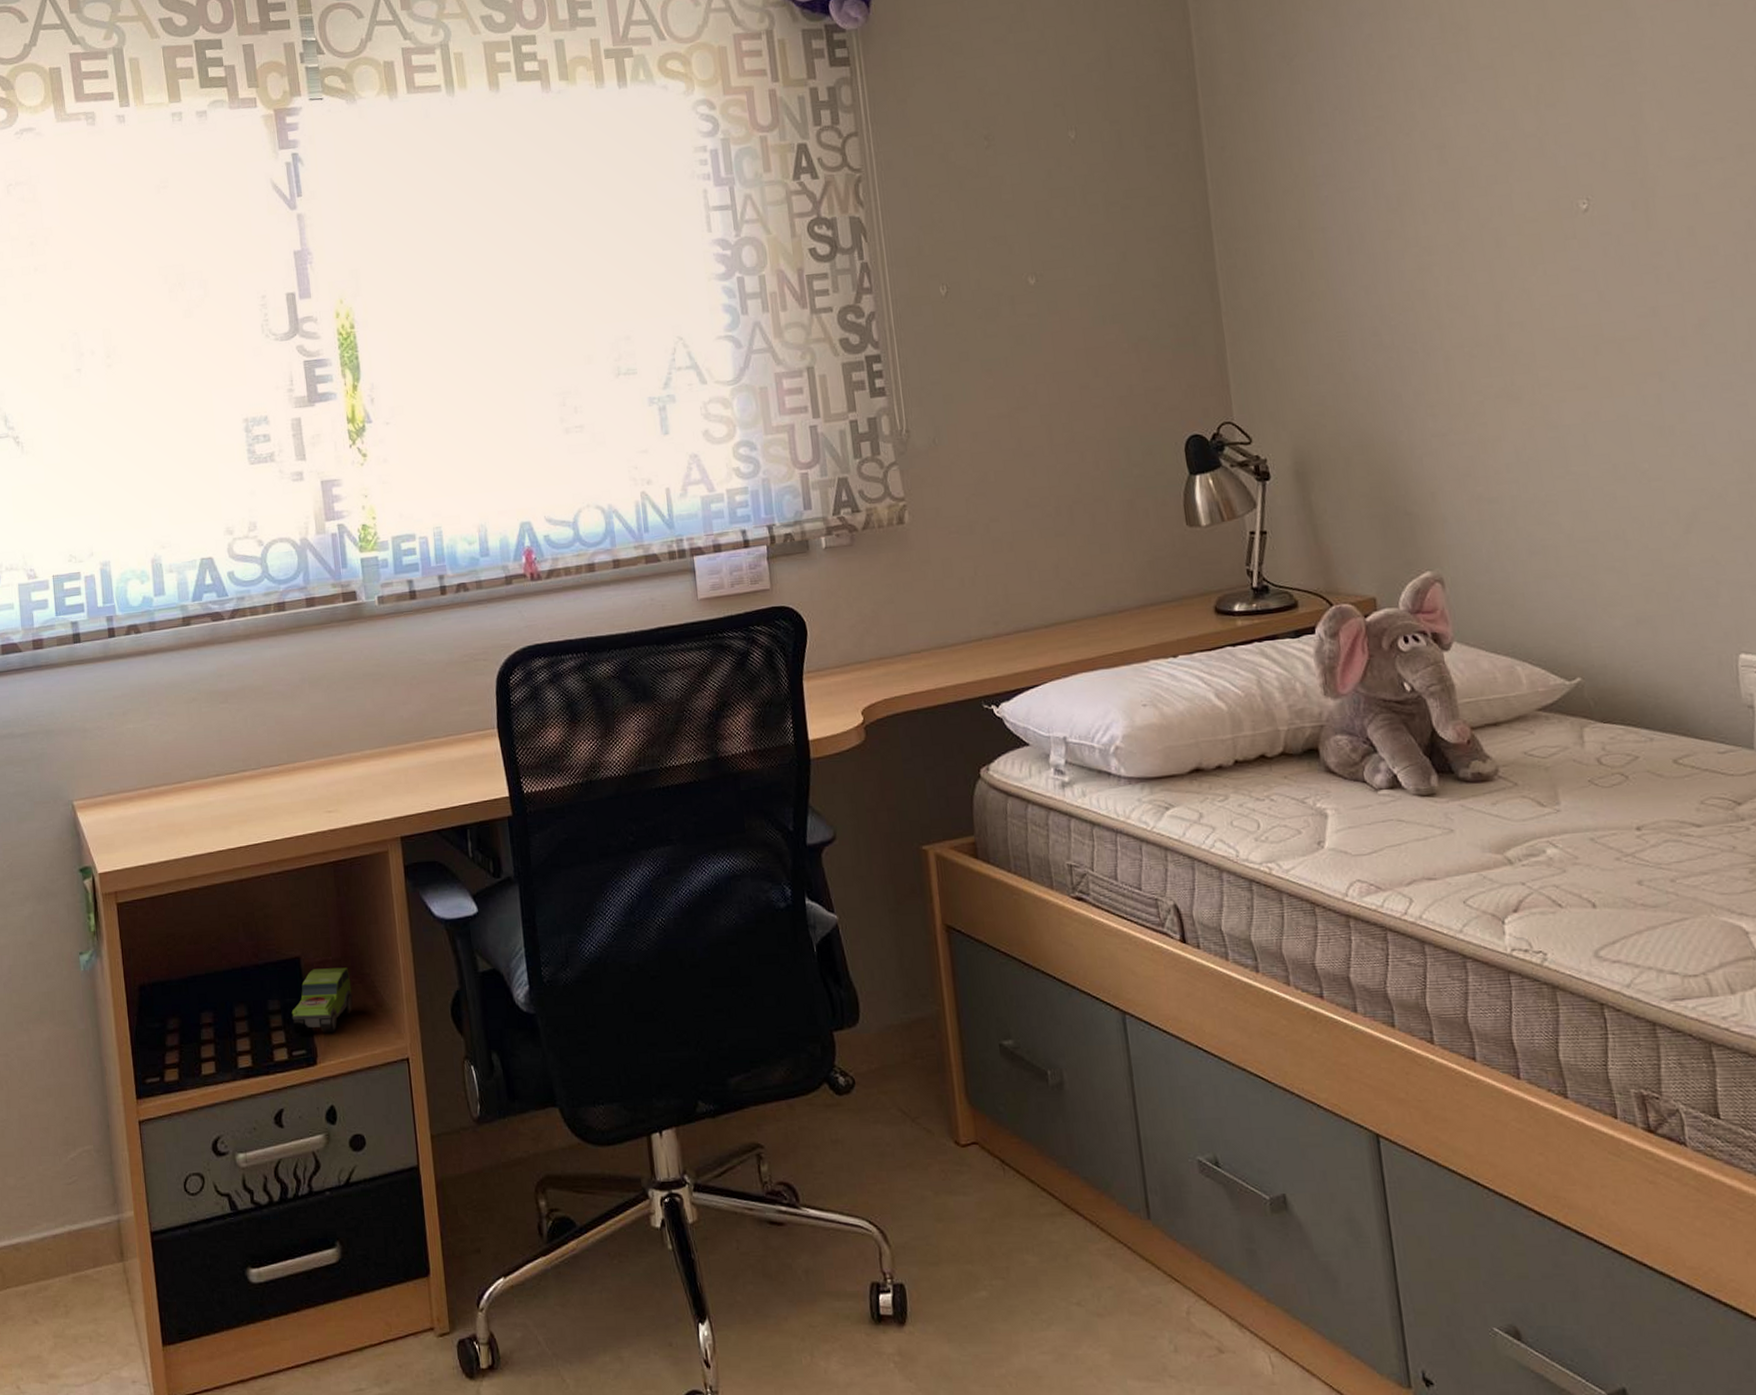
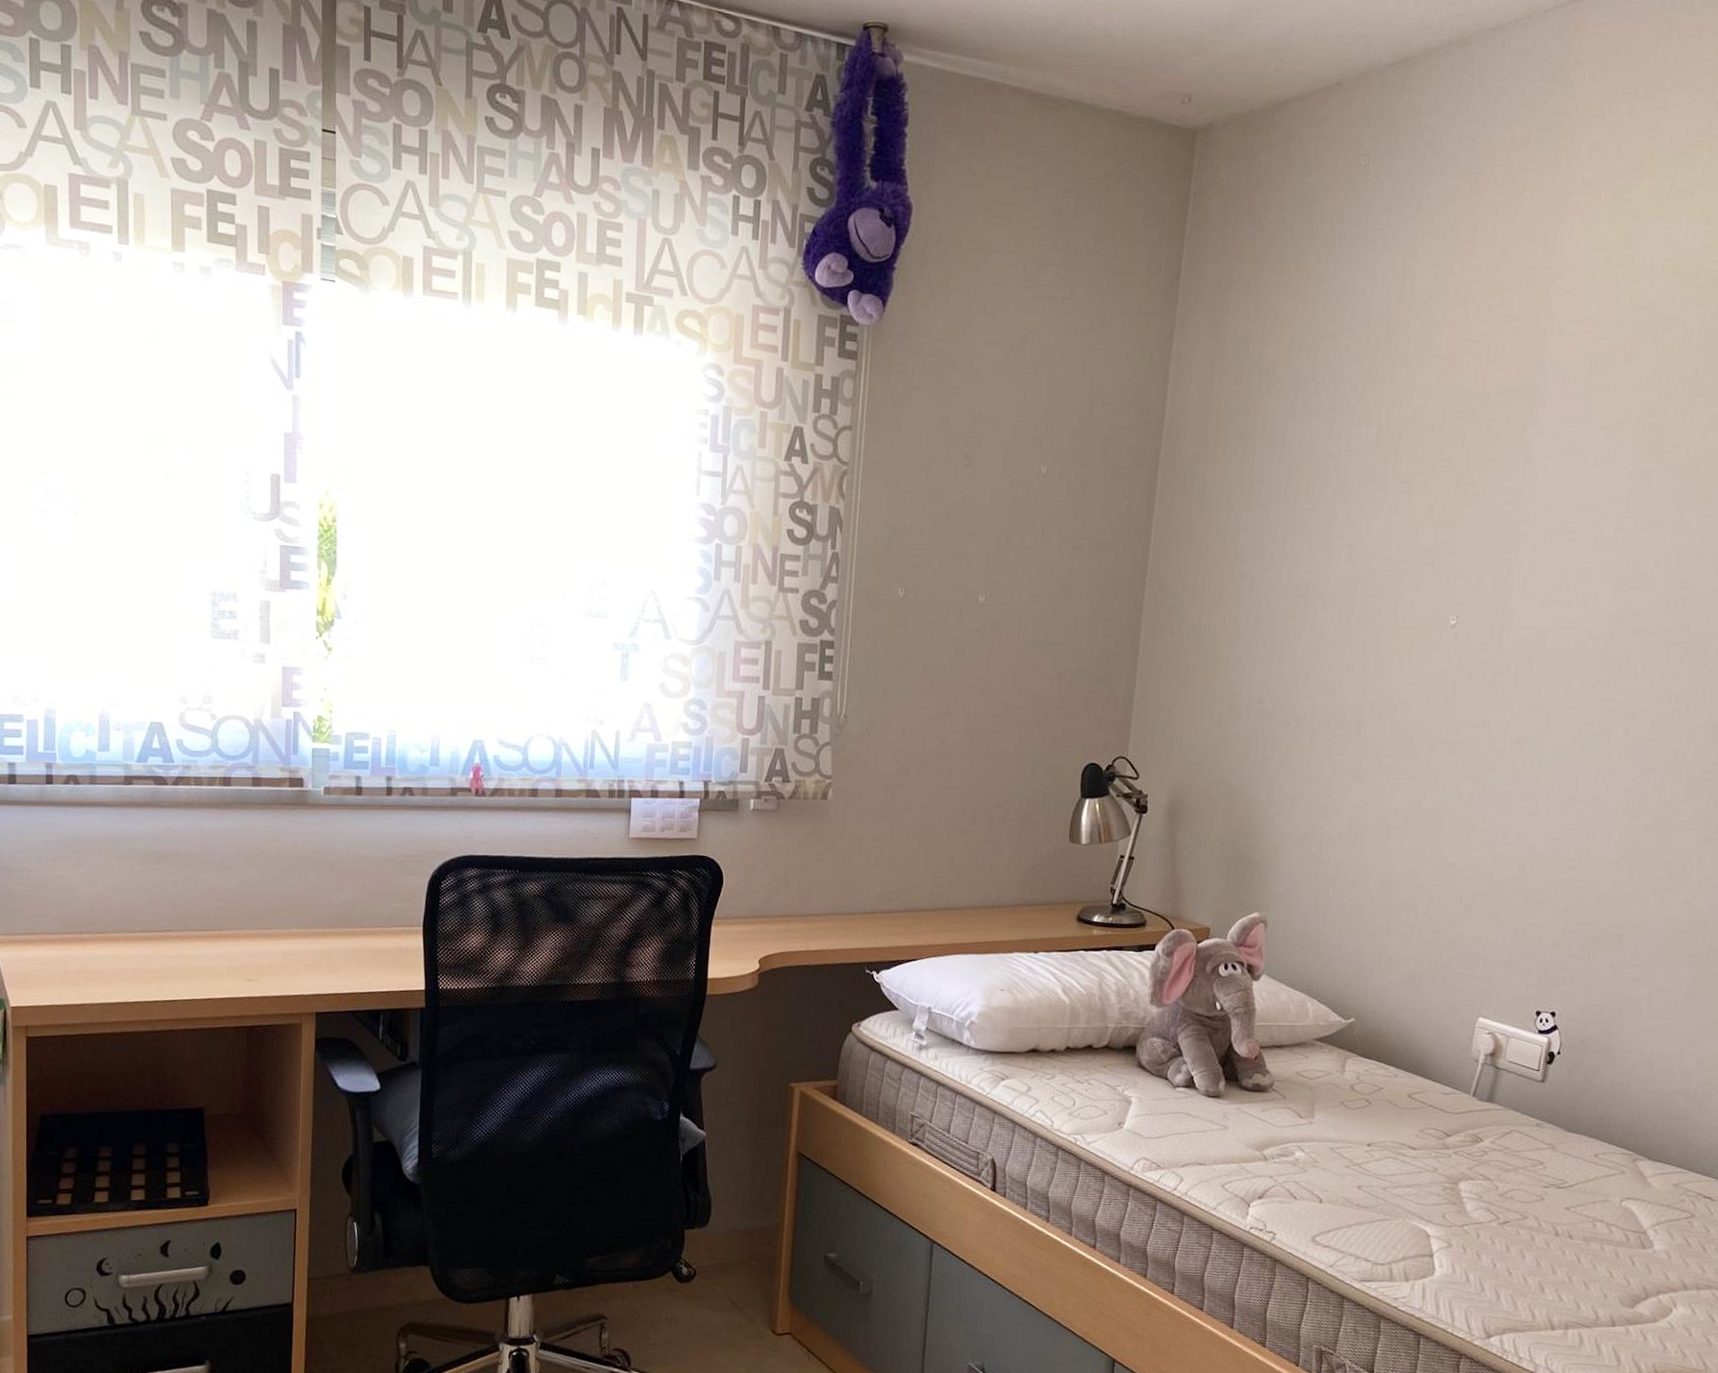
toy car: present [291,967,353,1034] -> none [188,1120,251,1179]

